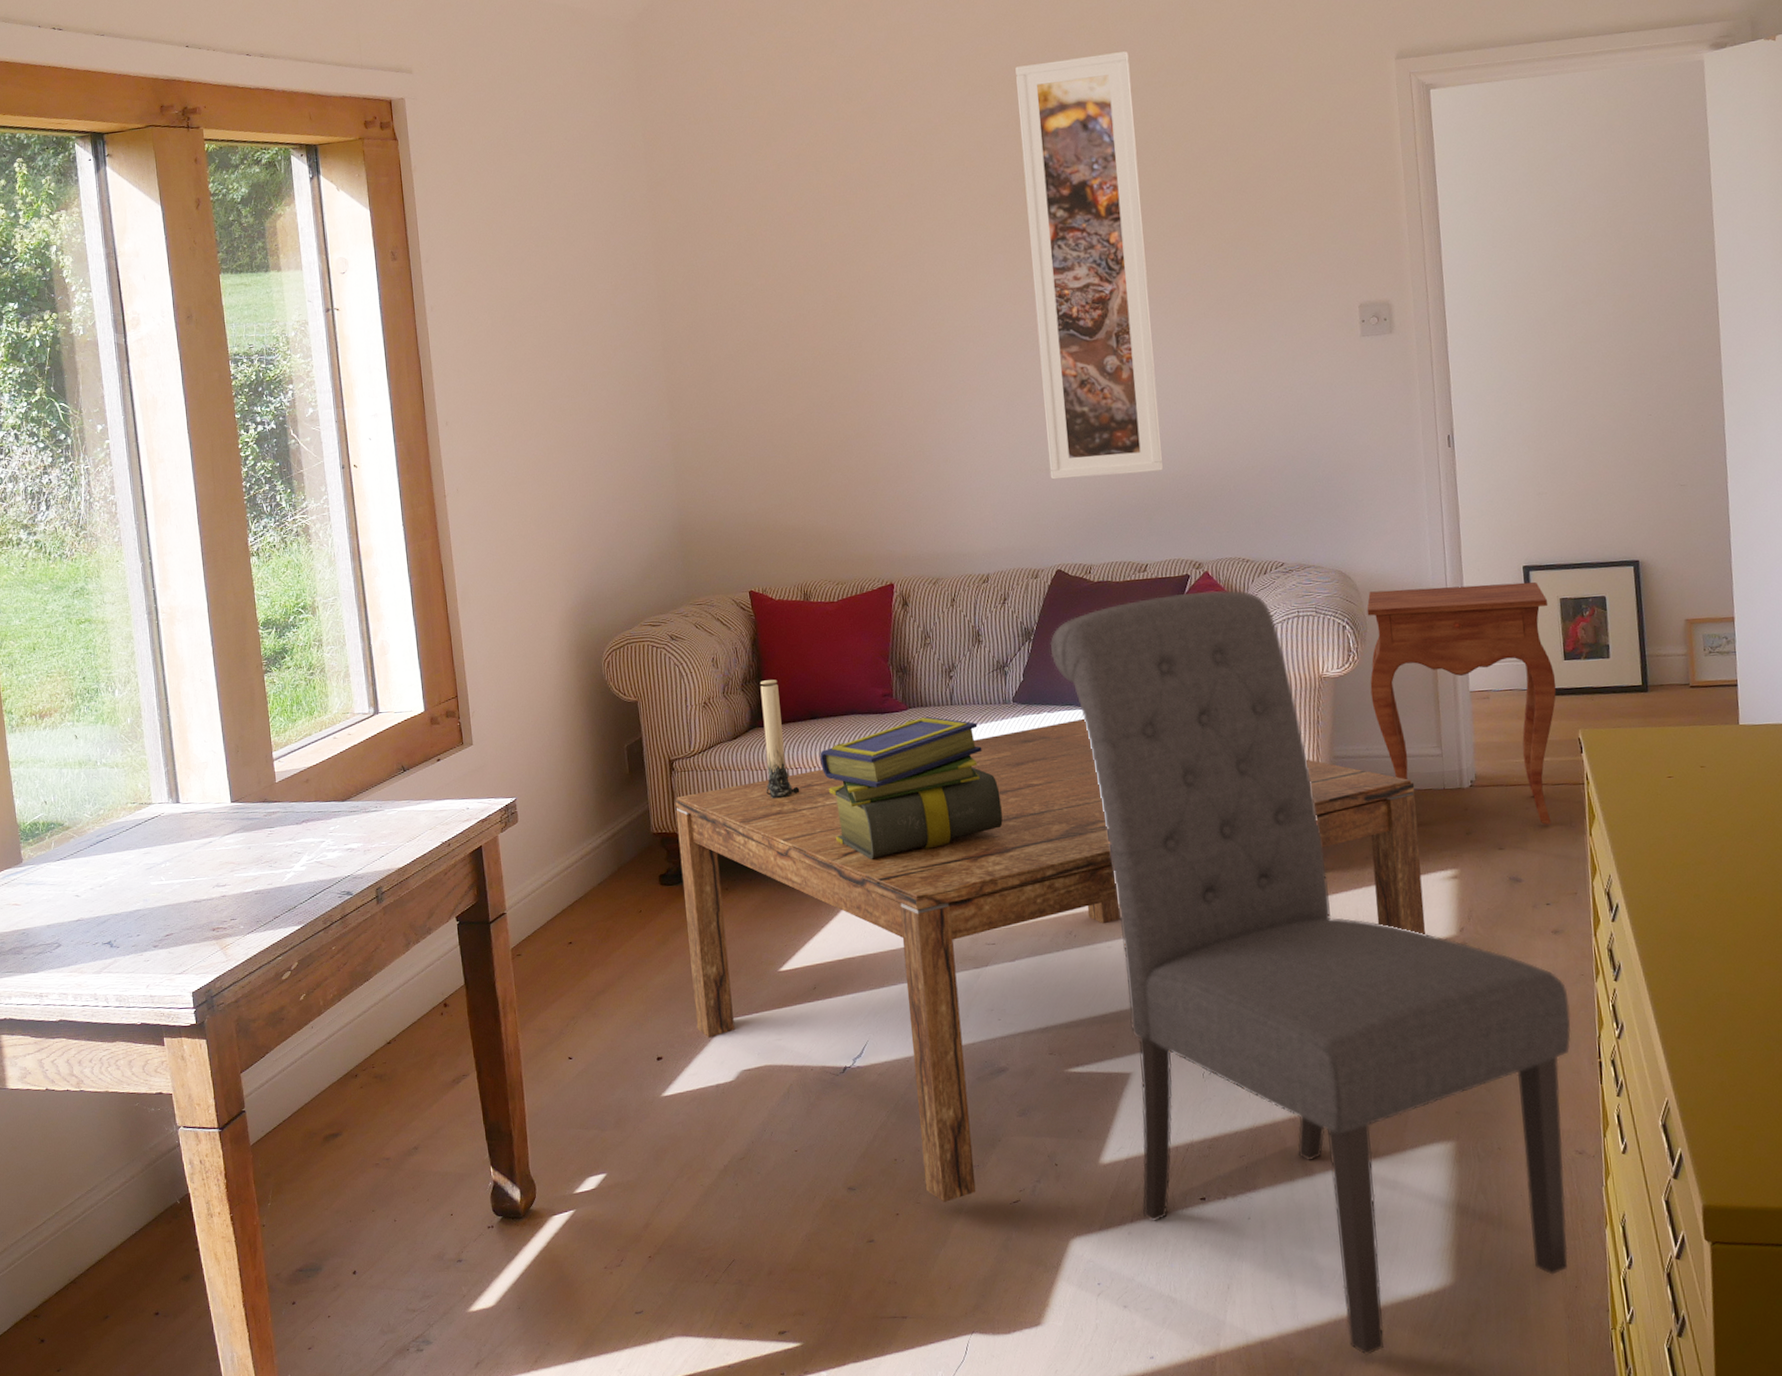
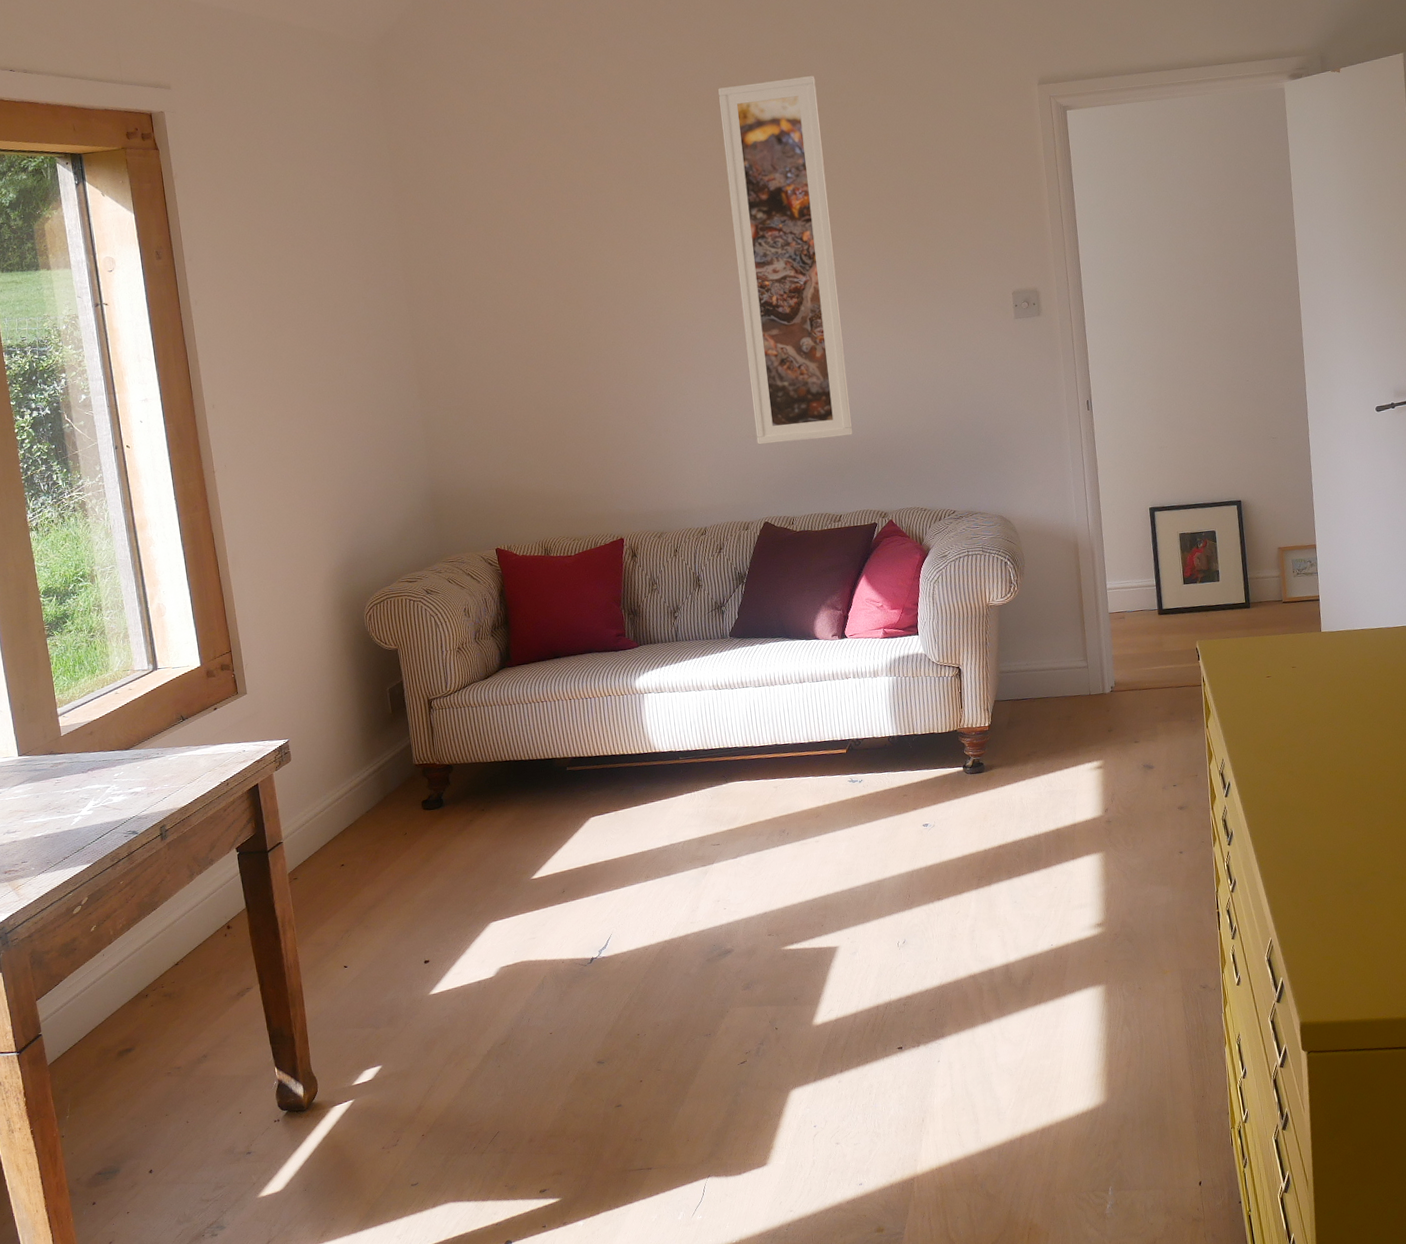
coffee table: present [675,718,1426,1202] -> none [434,648,1077,1068]
candle: present [760,679,800,799] -> none [507,625,546,730]
stack of books: present [820,716,1003,859] -> none [562,652,724,778]
chair: present [1050,590,1571,1355] -> none [760,535,1196,1167]
side table: present [1367,582,1557,825] -> none [1024,520,1178,720]

